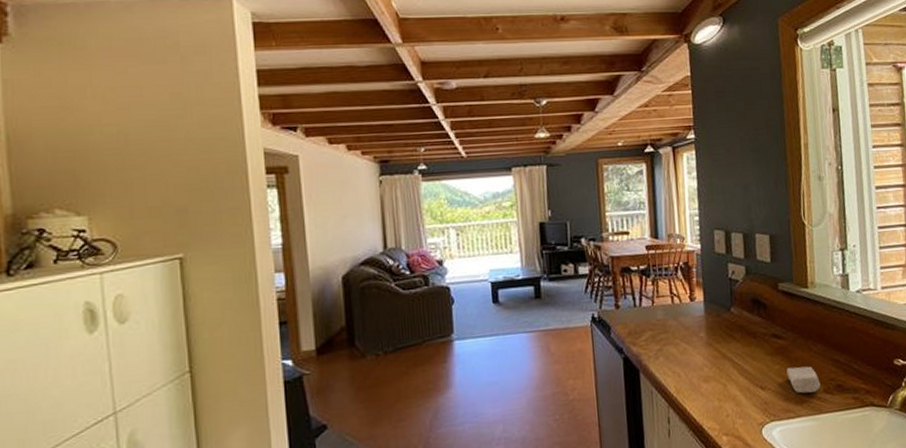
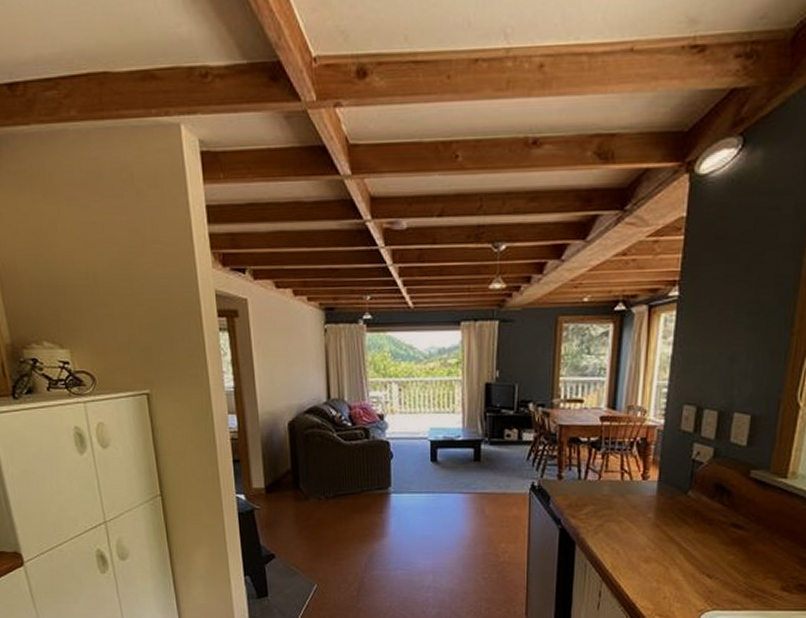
soap bar: present [786,366,821,394] -> none [741,559,779,589]

